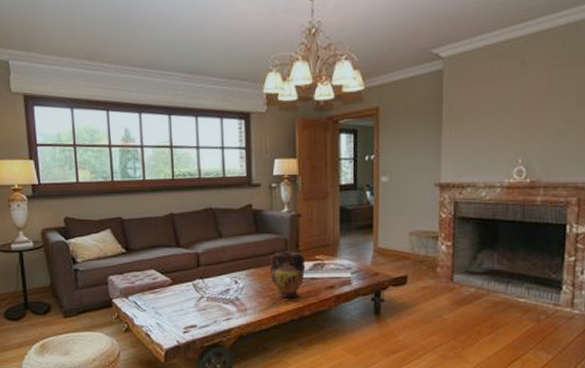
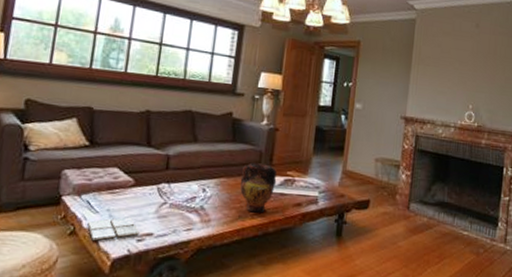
drink coaster: none [138,312,184,335] -> present [87,217,140,241]

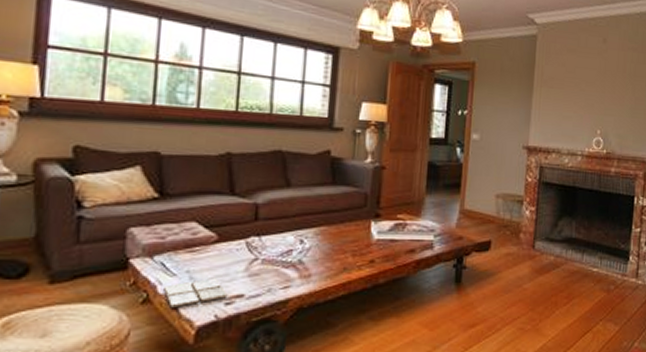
vase: present [239,162,277,213] -> none [343,207,386,263]

